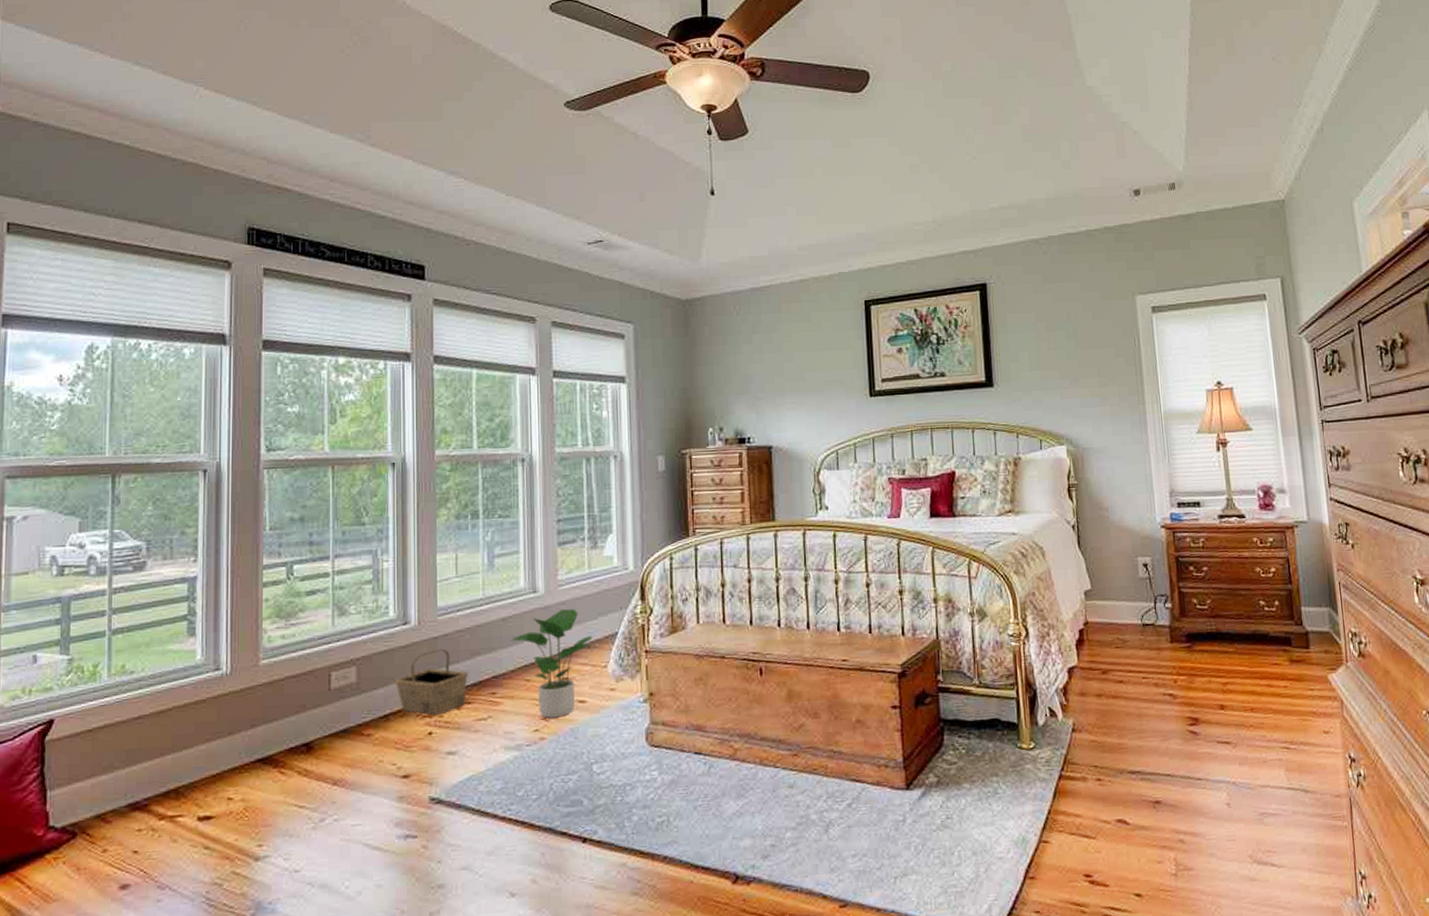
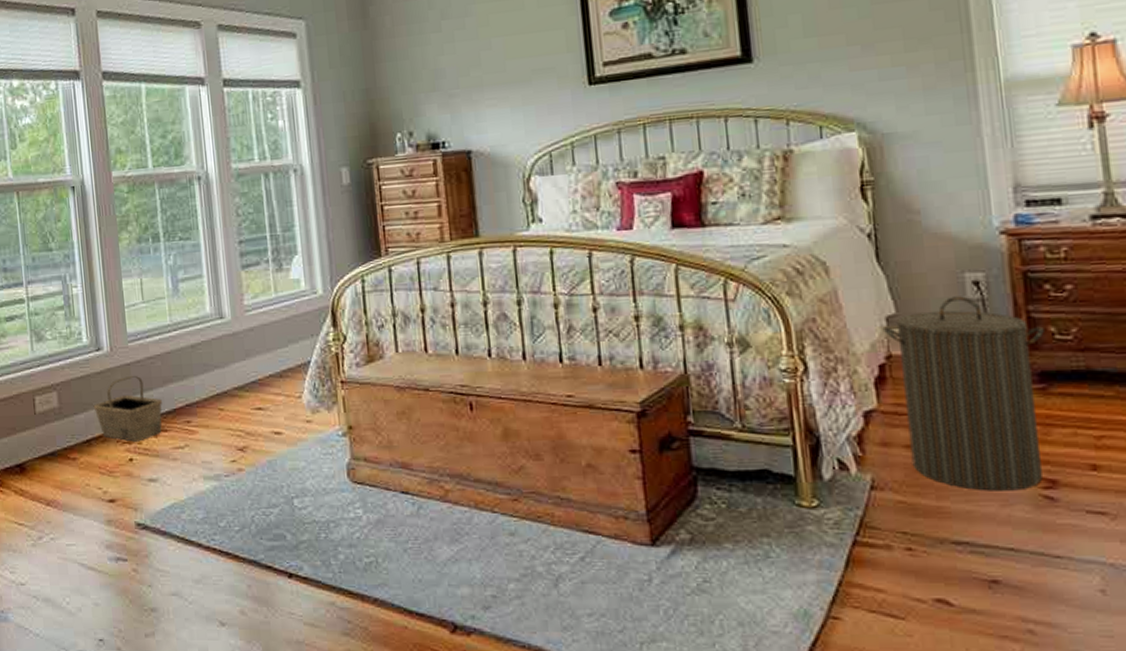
potted plant: present [510,609,593,718] -> none [201,336,285,449]
laundry hamper: none [1082,575,1190,729] -> present [882,296,1044,491]

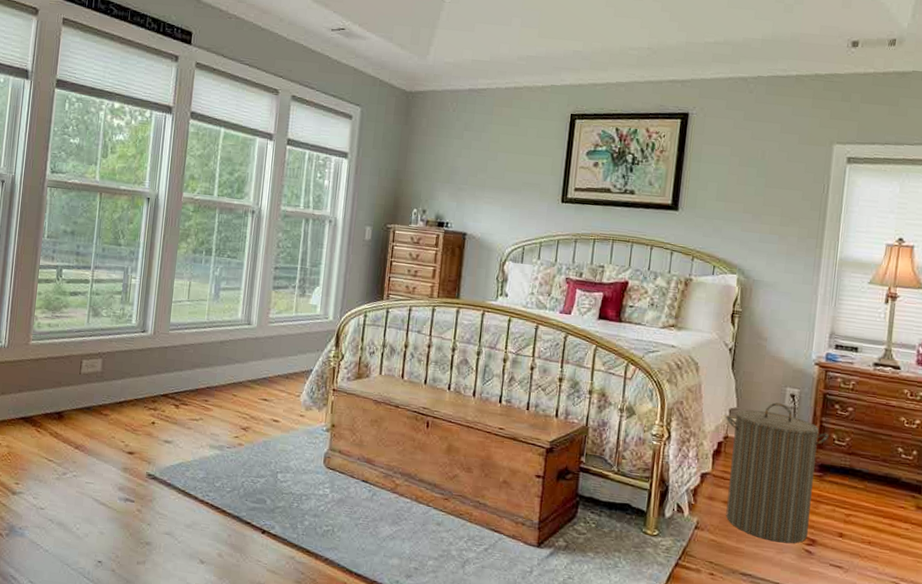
basket: present [93,375,162,442] -> none [130,356,188,410]

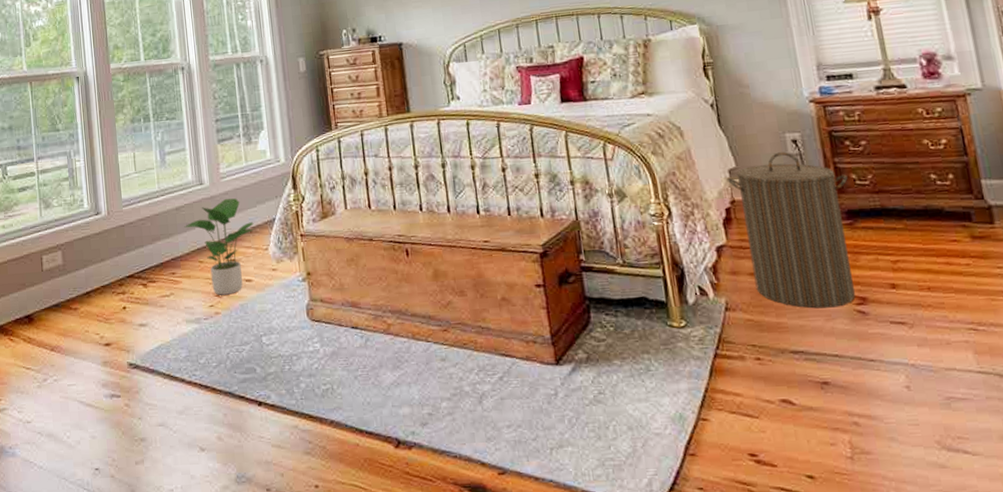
potted plant: none [225,342,292,430] -> present [184,198,254,295]

